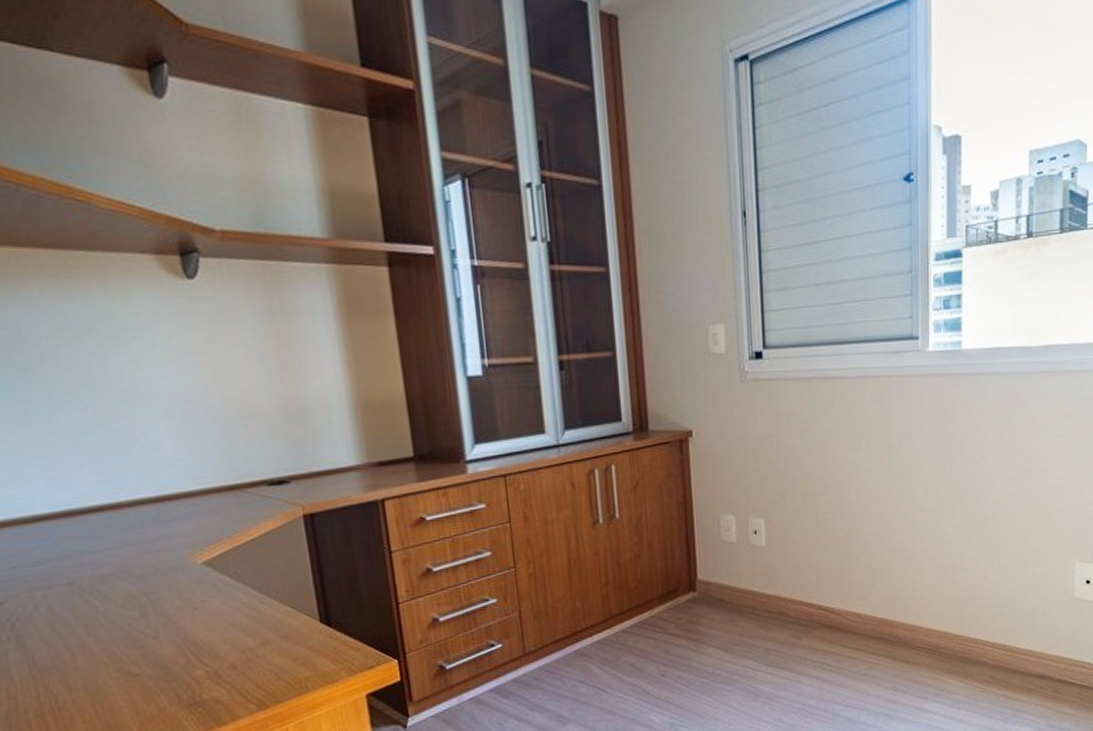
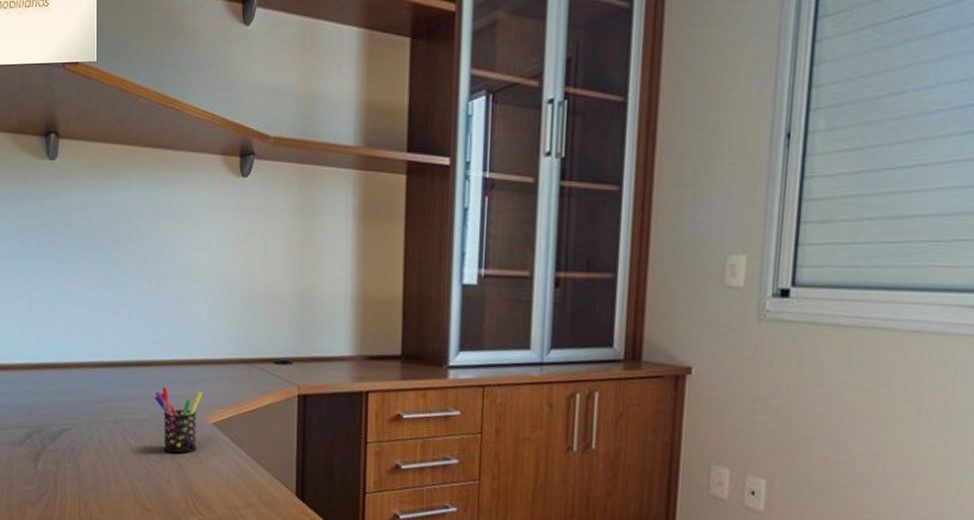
pen holder: none [117,529,187,606] -> present [155,386,203,453]

